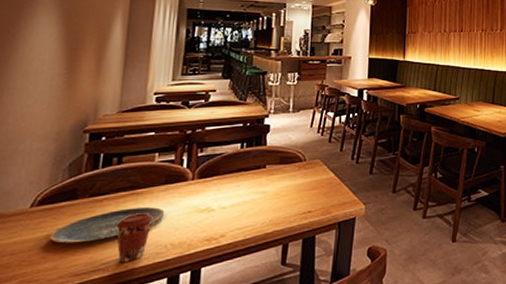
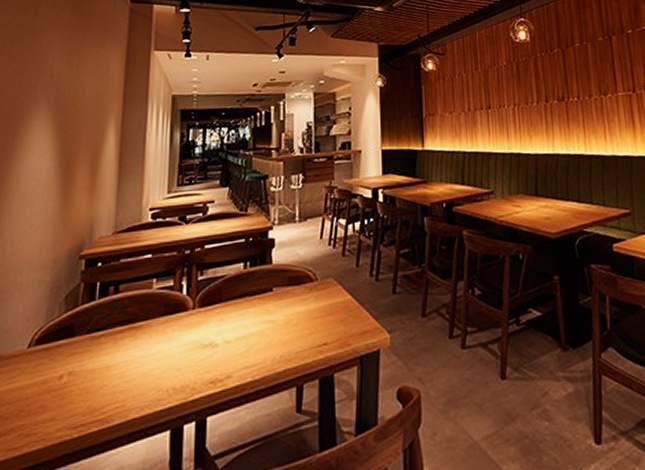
plate: present [49,206,165,244] -> none [47,343,165,390]
coffee cup: present [115,212,154,262] -> none [113,349,154,411]

